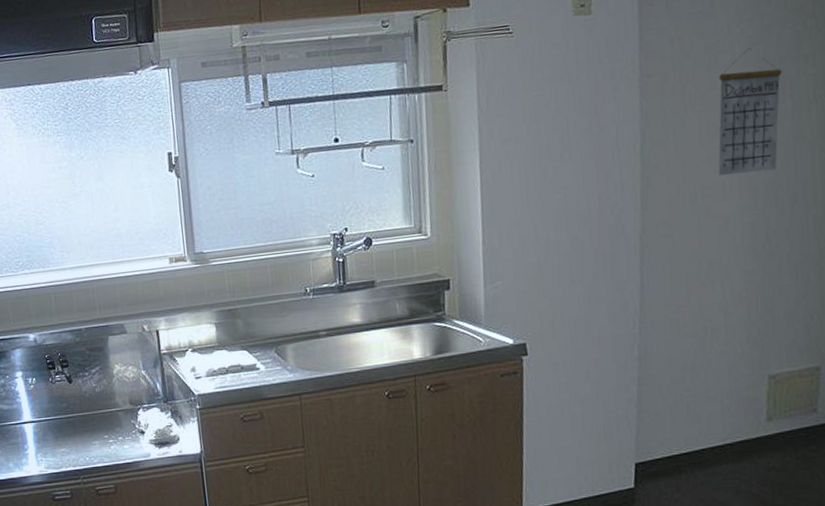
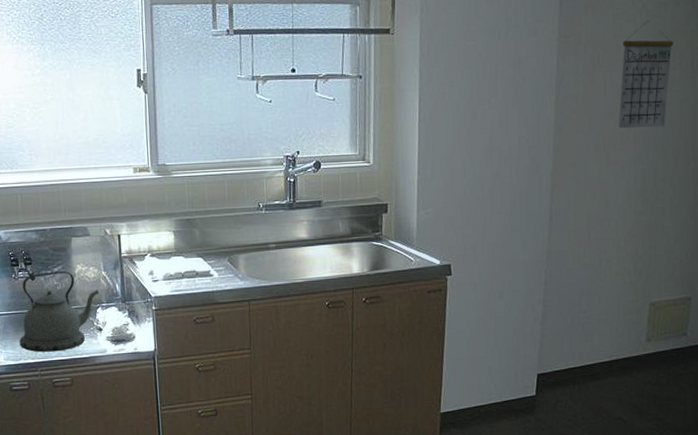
kettle: none [59,372,140,459] -> present [19,270,99,352]

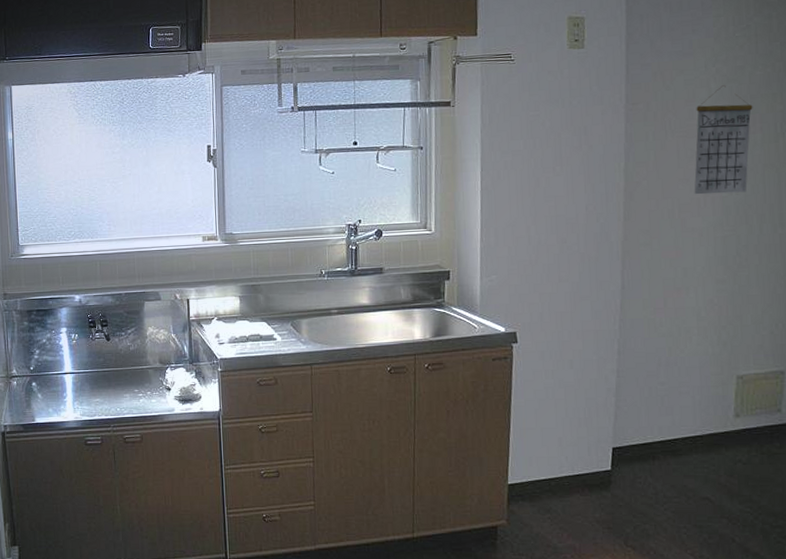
kettle: present [19,270,99,352] -> none [94,332,169,409]

